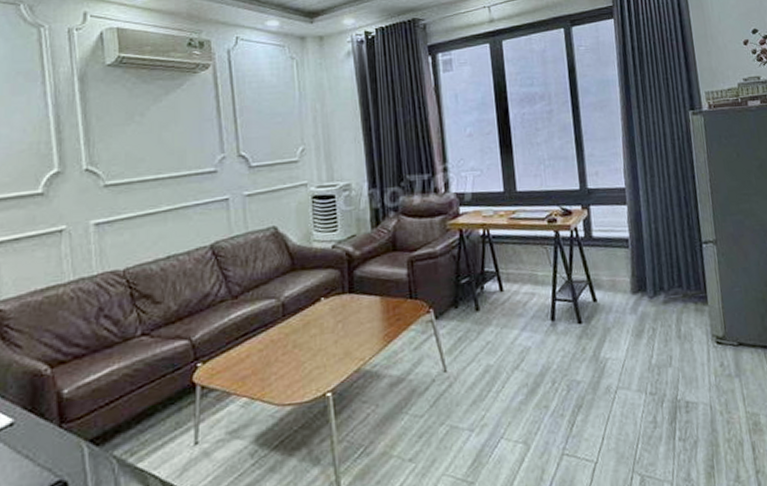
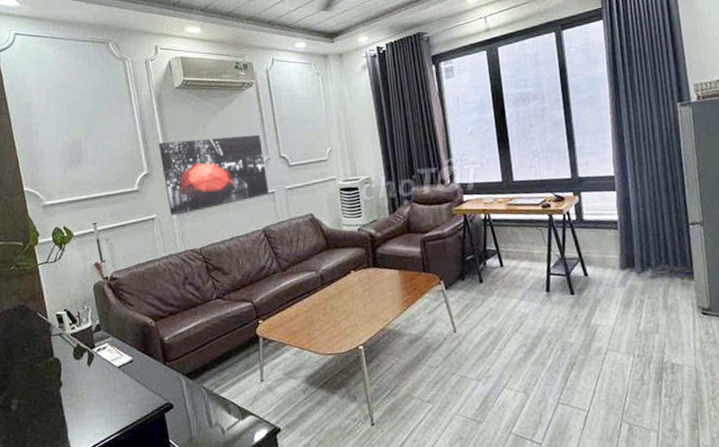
wall art: none [77,127,222,227] -> present [159,134,270,216]

